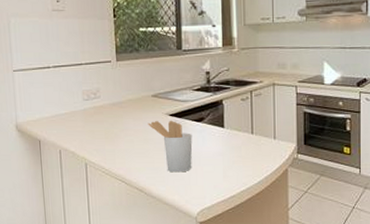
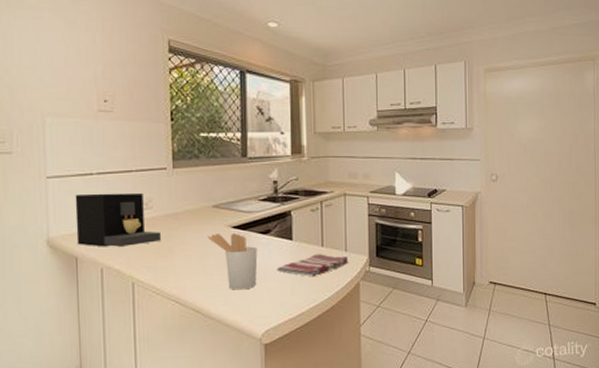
coffee maker: none [36,83,108,132] -> present [75,192,161,247]
dish towel: none [210,141,277,163] -> present [277,254,349,278]

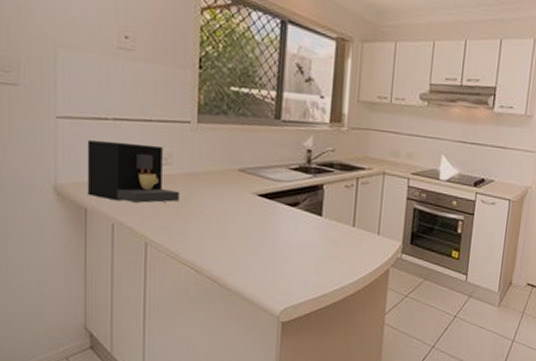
utensil holder: present [207,233,258,290] -> none [230,200,283,264]
dish towel: present [277,254,349,278] -> none [302,234,380,259]

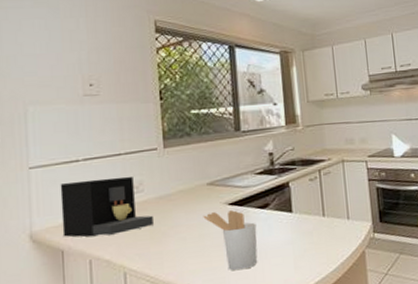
utensil holder: none [230,200,283,264] -> present [203,210,258,271]

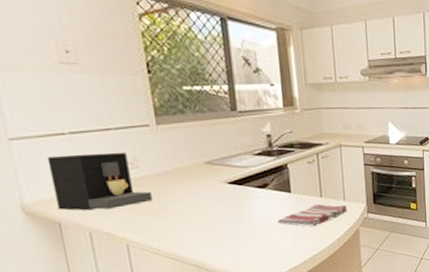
utensil holder: present [203,210,258,271] -> none [202,189,259,245]
dish towel: none [278,224,352,250] -> present [277,204,348,227]

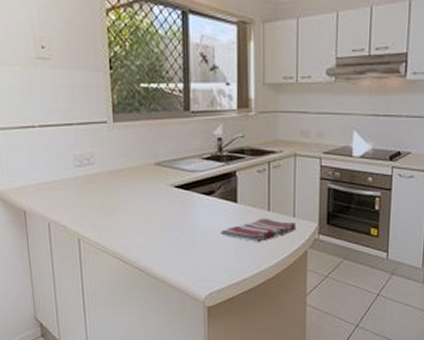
coffee maker: present [46,152,152,211] -> none [19,147,104,202]

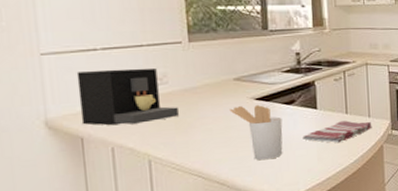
coffee maker: none [19,147,104,202] -> present [76,67,179,126]
utensil holder: none [150,193,201,252] -> present [229,105,283,161]

